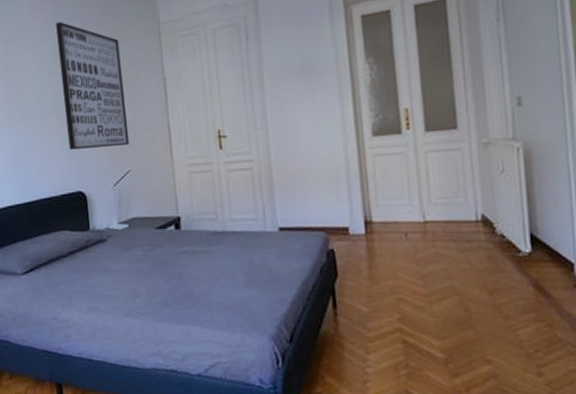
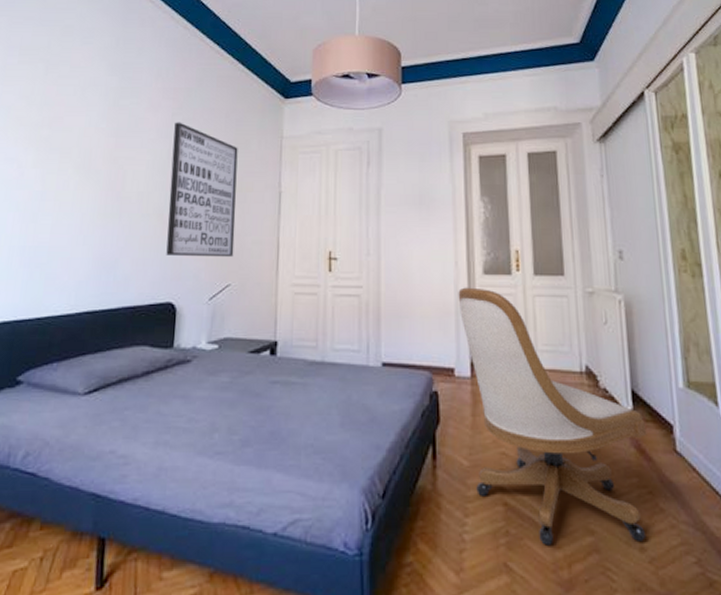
chair: none [348,150,546,374] -> present [458,287,647,545]

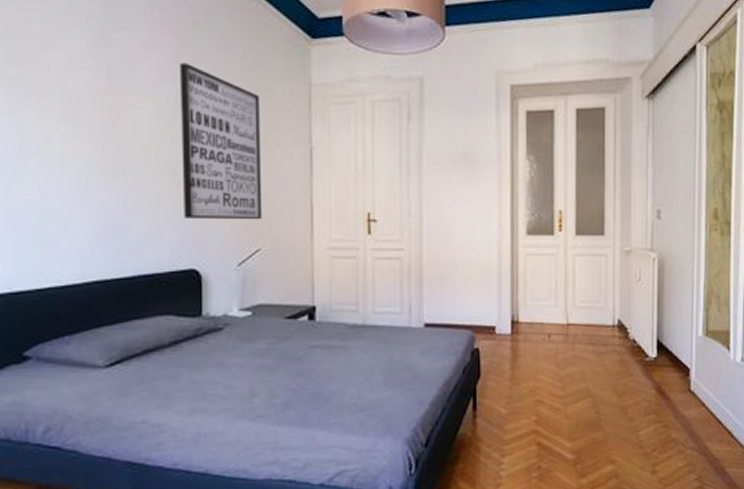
chair: present [458,287,647,545] -> none [501,248,667,475]

